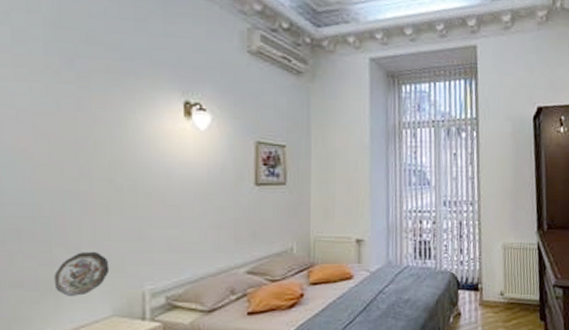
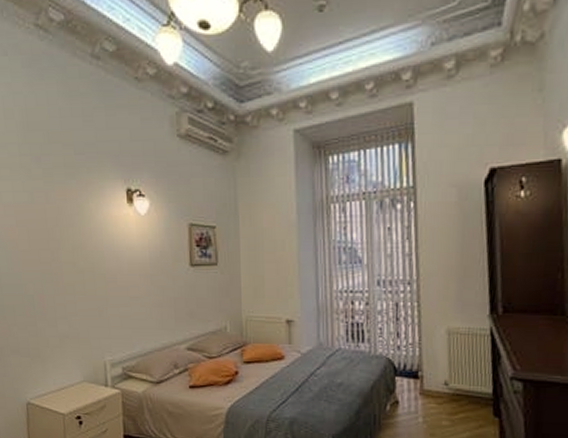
decorative plate: present [53,252,110,296] -> none [39,326,79,363]

